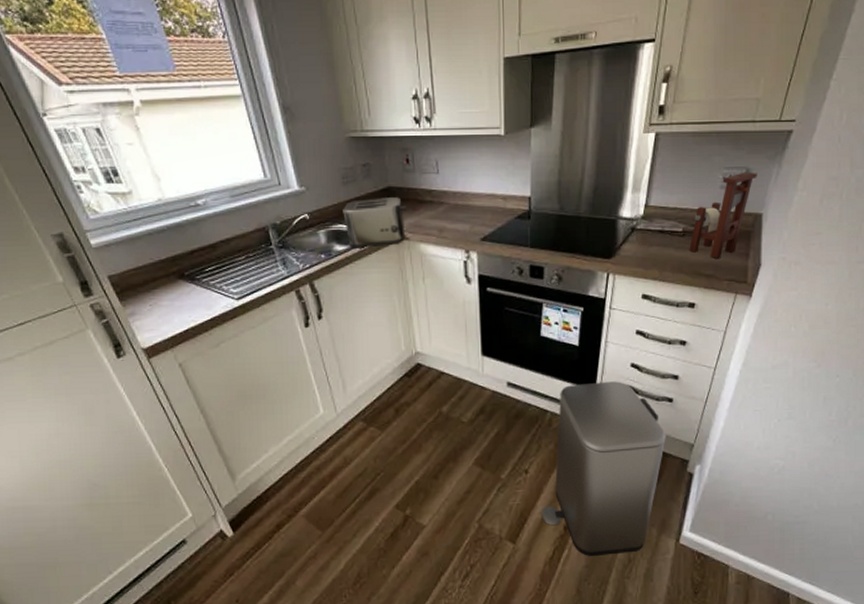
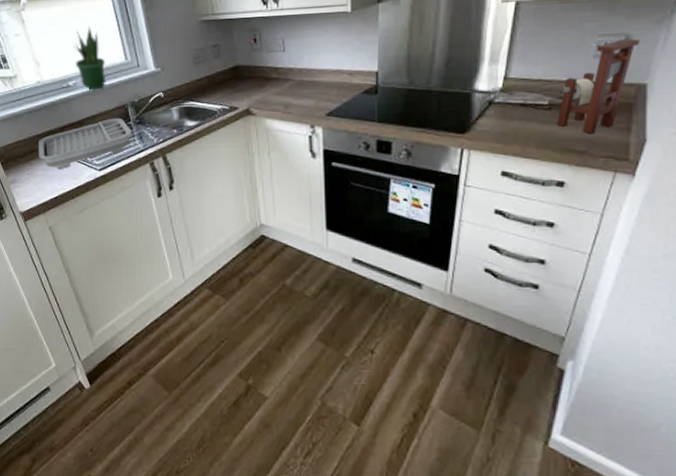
dish rack: none [161,241,274,300] -> present [38,117,132,170]
planter: none [202,137,243,210] -> present [74,26,106,90]
toaster: present [343,197,406,250] -> none [194,75,253,125]
pedal bin: present [541,381,666,556] -> none [388,262,531,451]

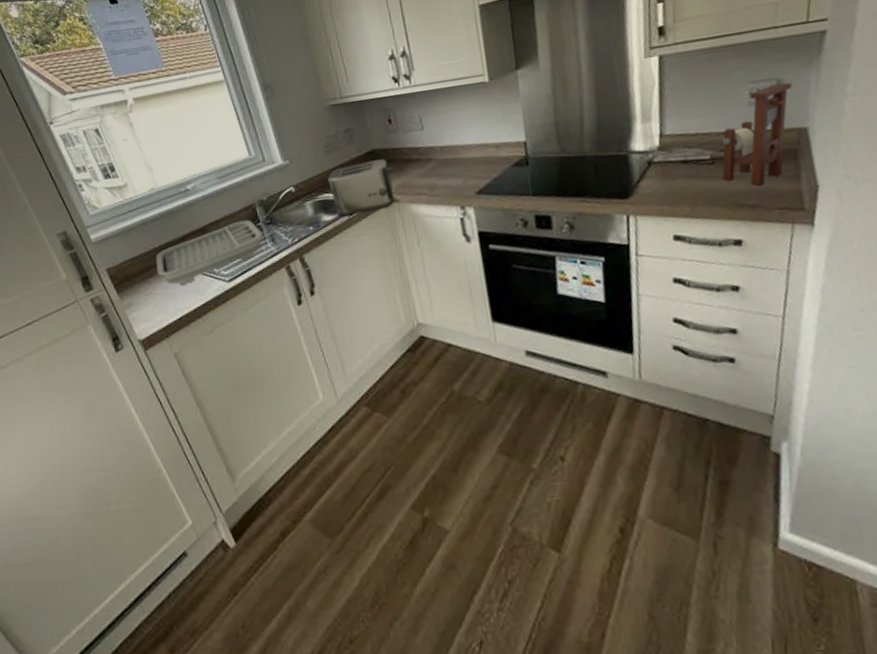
planter: present [74,26,106,90] -> none [190,122,229,192]
toaster: none [194,75,253,125] -> present [328,159,395,218]

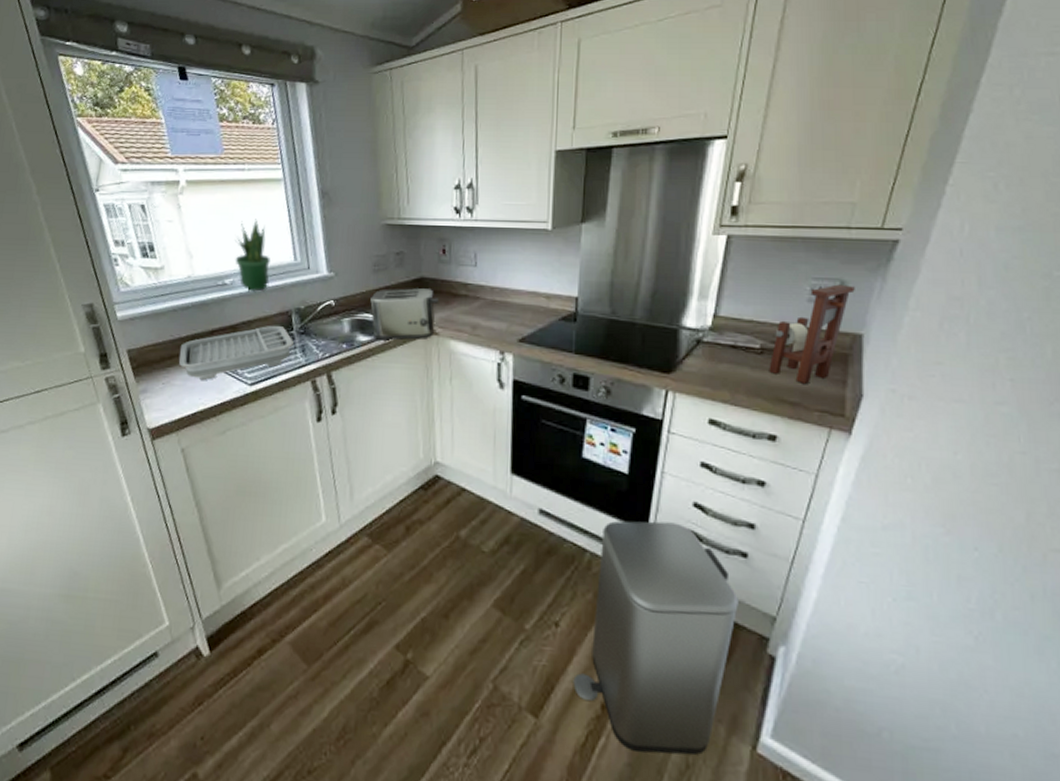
planter: none [190,122,229,192] -> present [235,219,270,291]
pedal bin: none [588,341,735,568] -> present [573,520,738,755]

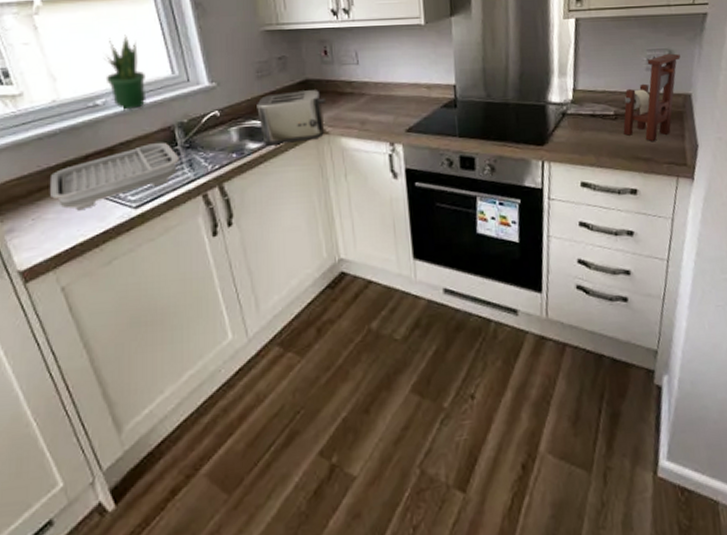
pedal bin: present [573,520,738,755] -> none [493,280,626,503]

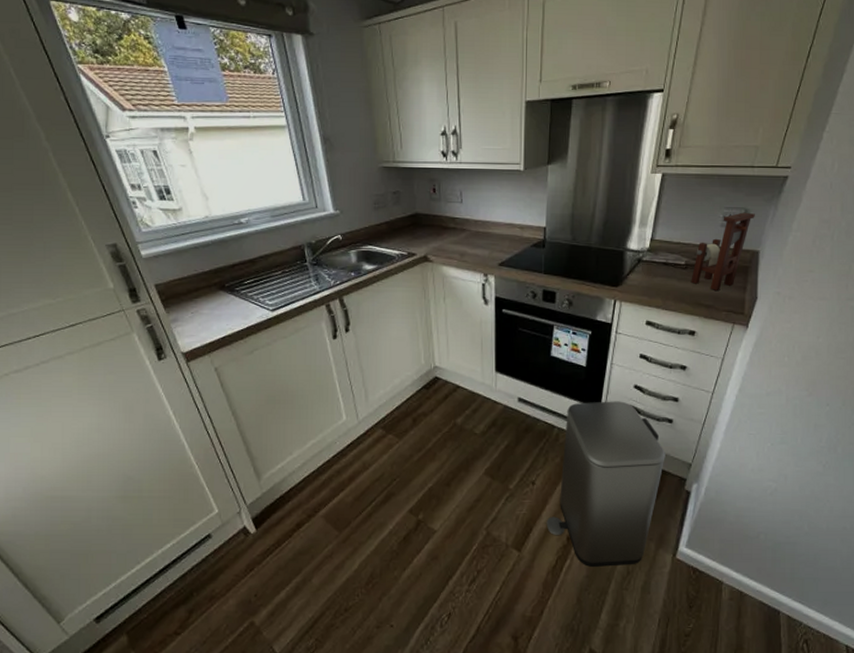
dish rack: present [49,142,179,211] -> none [204,258,308,309]
planter: present [104,34,147,110] -> none [247,163,282,229]
toaster: present [257,90,325,147] -> none [373,223,431,269]
pedal bin: none [493,280,626,503] -> present [546,401,666,567]

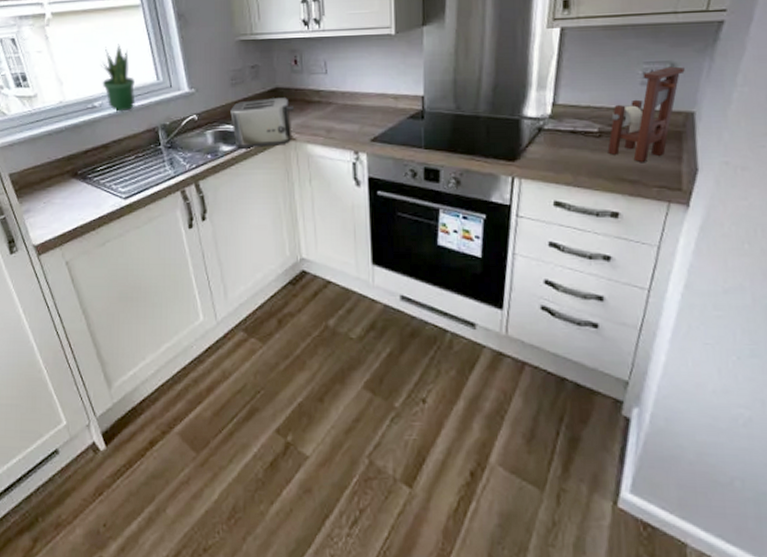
planter: none [247,163,282,229] -> present [101,44,136,112]
toaster: none [373,223,431,269] -> present [230,98,294,150]
pedal bin: present [546,401,666,567] -> none [442,300,593,514]

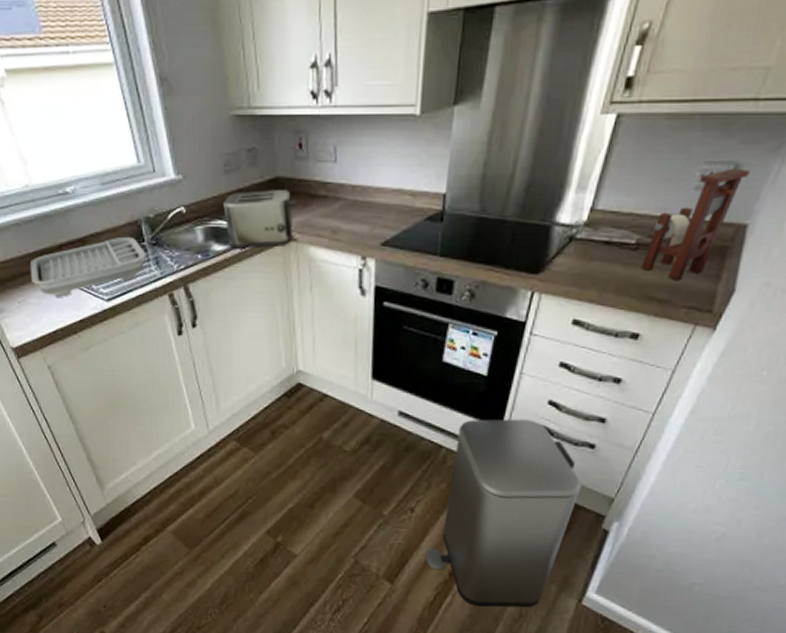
dish rack: none [57,141,162,198] -> present [29,236,146,298]
planter: present [101,44,136,112] -> none [71,114,114,200]
pedal bin: none [442,300,593,514] -> present [425,419,582,608]

